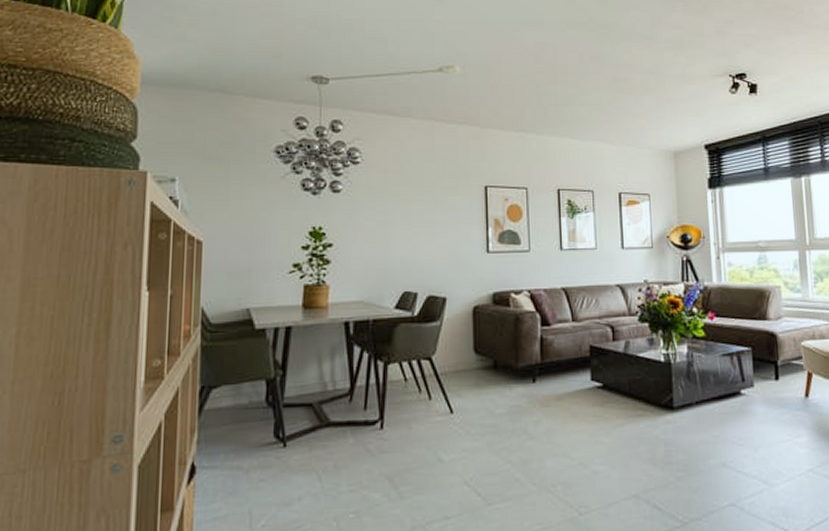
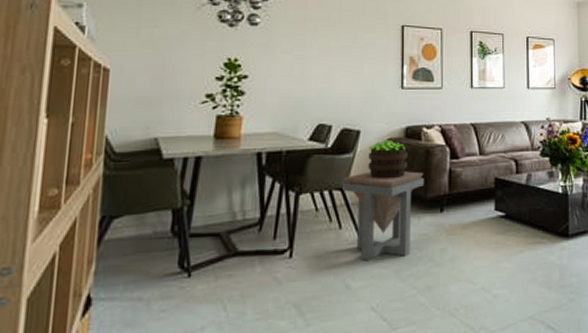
side table: none [430,339,514,434] -> present [342,171,424,262]
potted plant: none [456,307,496,348] -> present [368,140,407,179]

